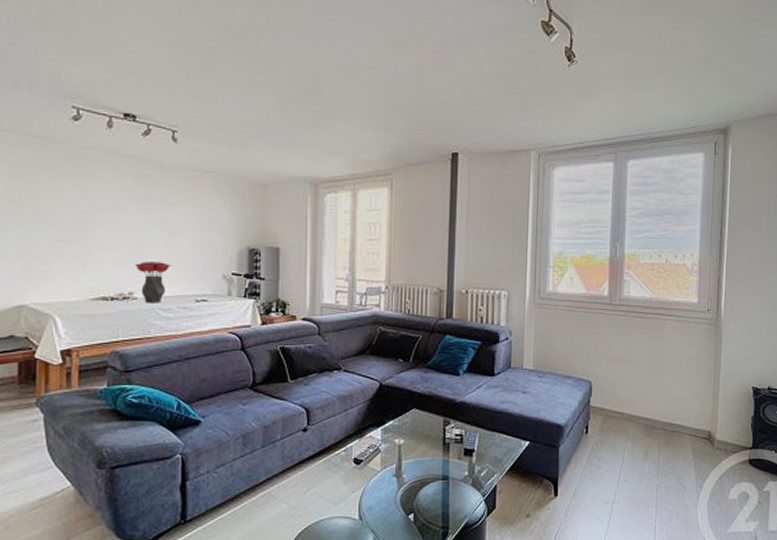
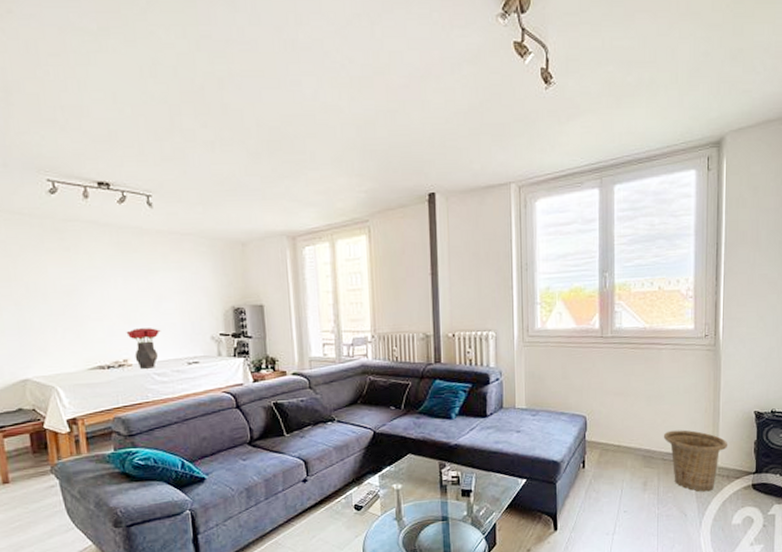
basket: none [665,401,727,465] -> present [663,430,728,492]

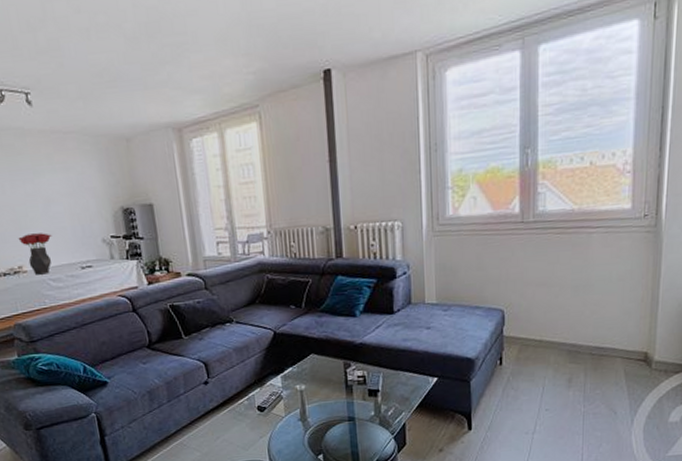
basket: present [663,430,728,492] -> none [591,321,668,388]

